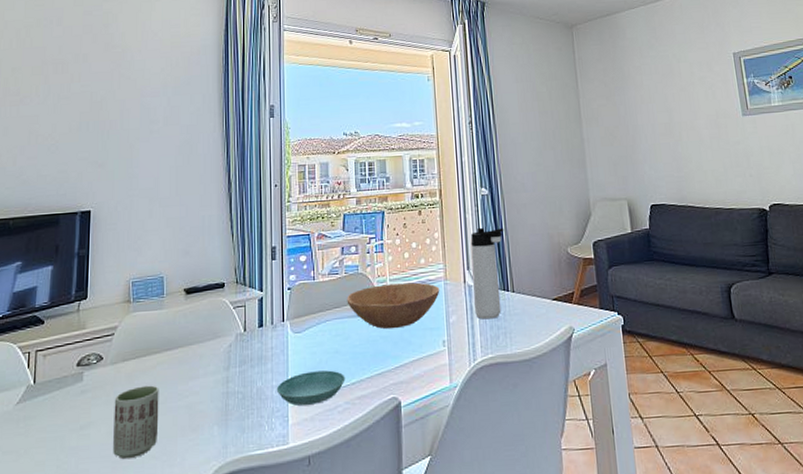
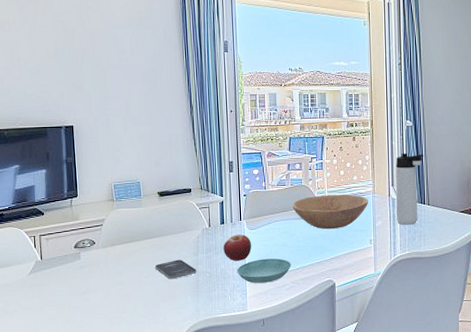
cup: present [113,385,159,460] -> none [107,264,144,317]
smartphone: none [175,376,226,405] -> present [155,259,197,280]
fruit: none [261,339,297,376] -> present [223,234,252,261]

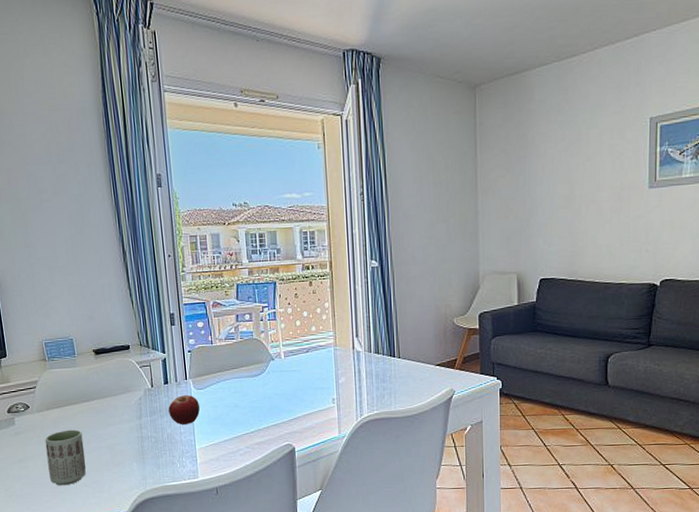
cup: none [107,264,144,317] -> present [44,429,86,486]
smartphone: present [155,259,197,280] -> none [96,424,141,446]
saucer: present [236,258,292,284] -> none [184,421,245,449]
bowl: present [292,194,369,230] -> none [243,348,330,388]
thermos bottle: present [395,153,424,225] -> none [360,298,393,381]

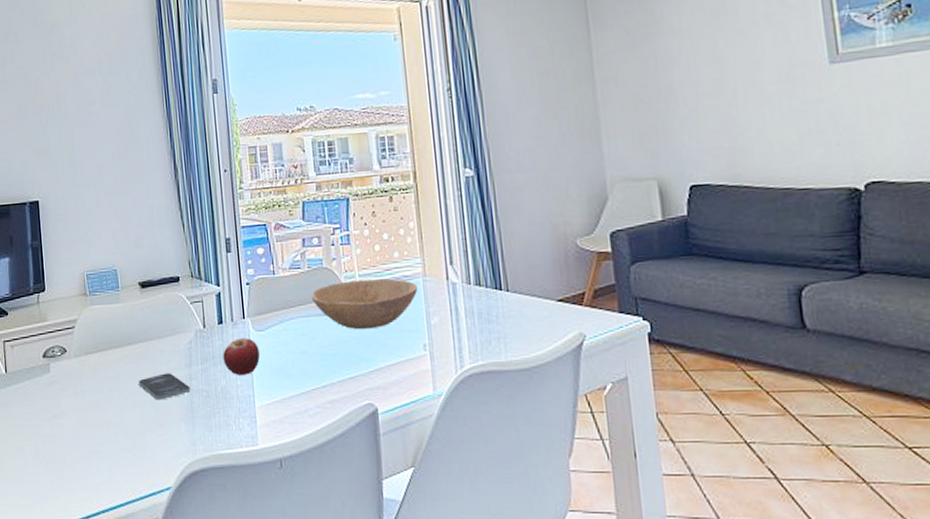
cup: present [44,429,86,486] -> none [81,379,127,450]
smartphone: none [96,424,141,446] -> present [139,373,191,401]
bowl: none [243,348,330,388] -> present [311,278,419,330]

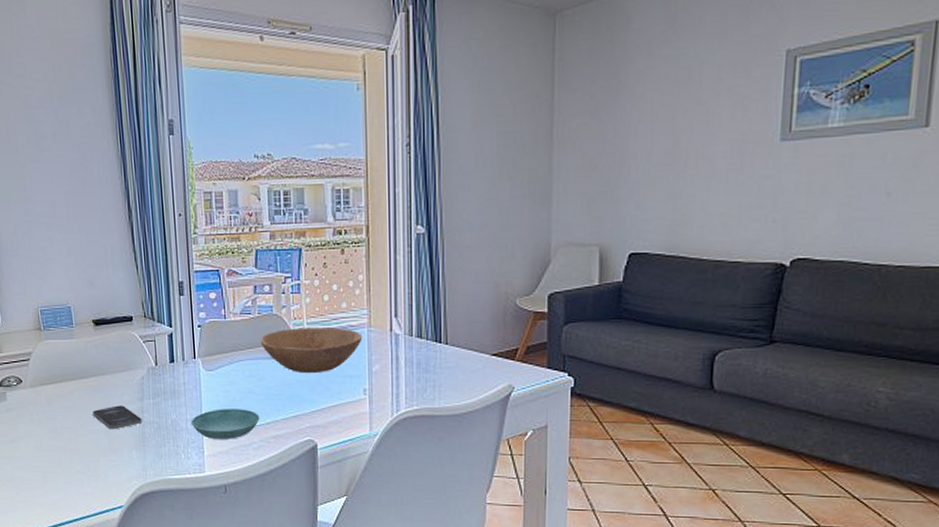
fruit: present [223,337,261,375] -> none [174,375,210,410]
saucer: none [241,371,315,408] -> present [190,409,260,440]

